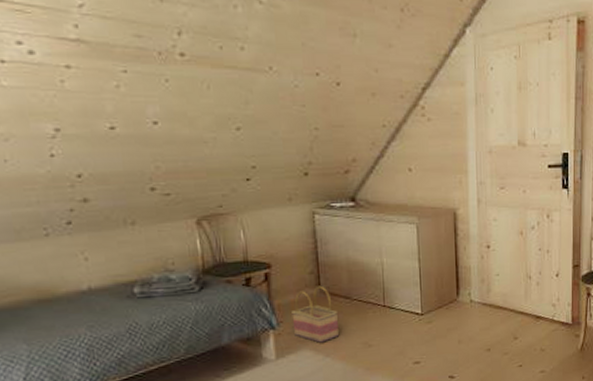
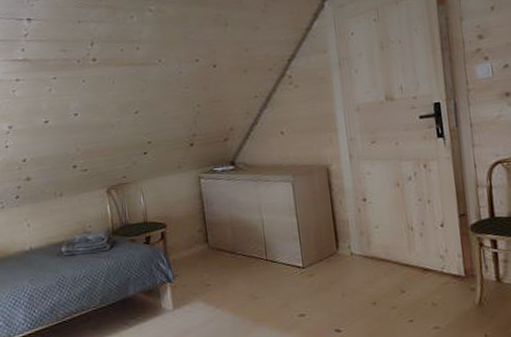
basket: present [291,285,340,343] -> none [184,242,228,295]

